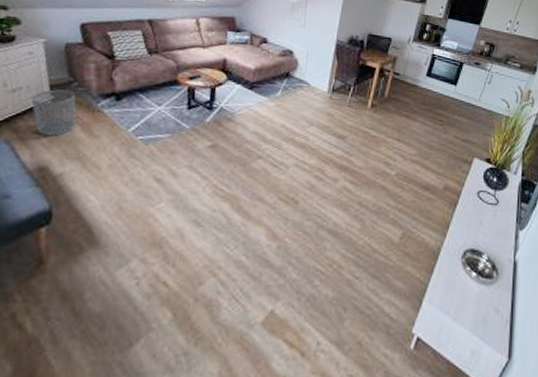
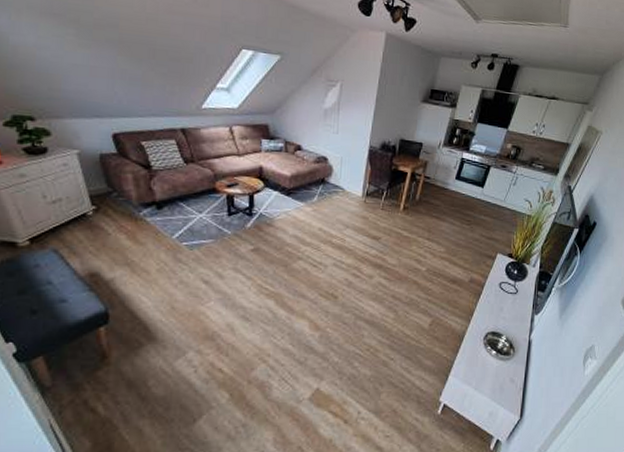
waste bin: present [31,89,77,136] -> none [73,200,121,244]

